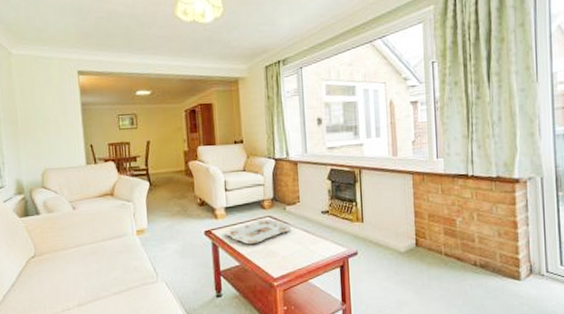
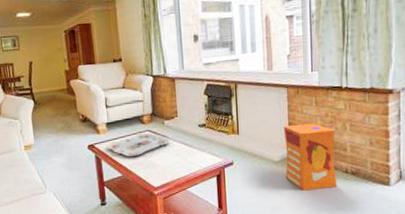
carton: none [409,212,467,284] -> present [283,123,338,191]

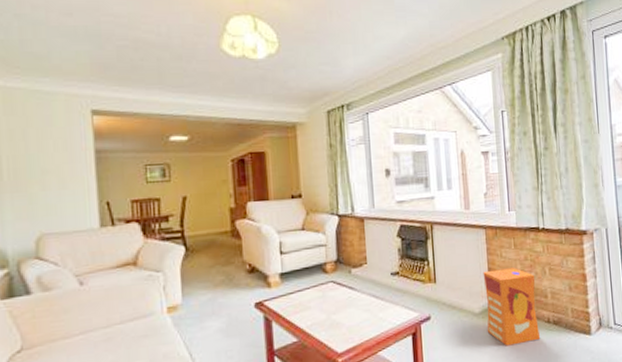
serving tray: present [107,133,170,157] -> none [280,284,358,316]

